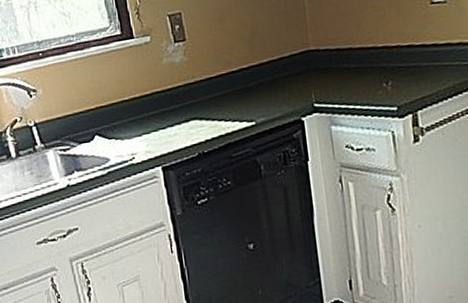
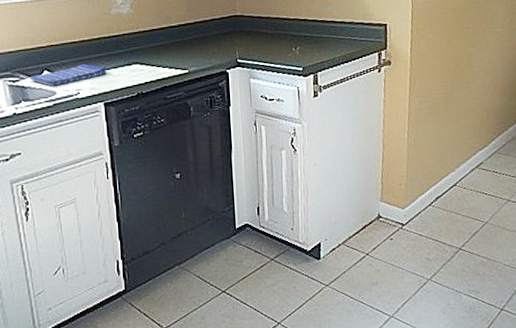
dish towel: none [80,124,162,153] -> present [29,64,107,86]

